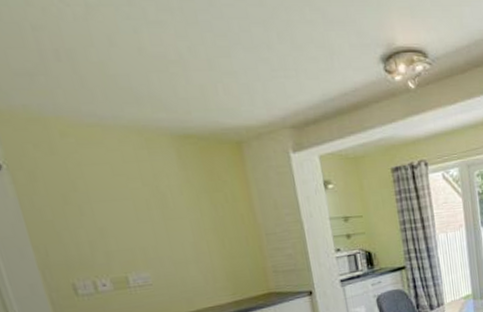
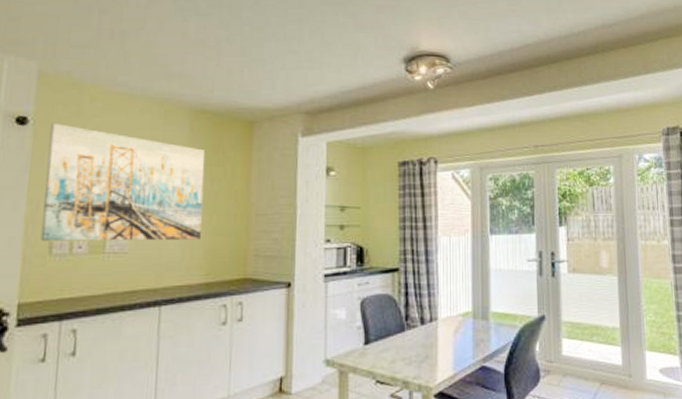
wall art: none [27,165,219,284] -> present [40,123,206,241]

